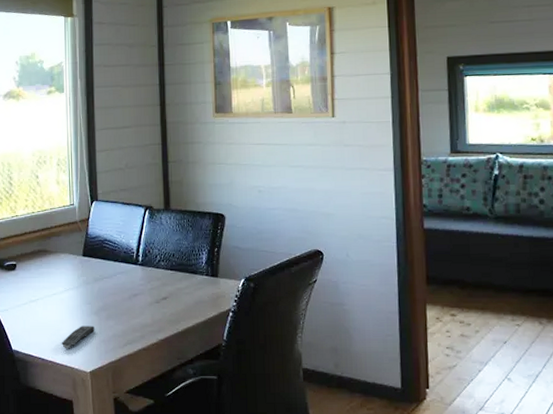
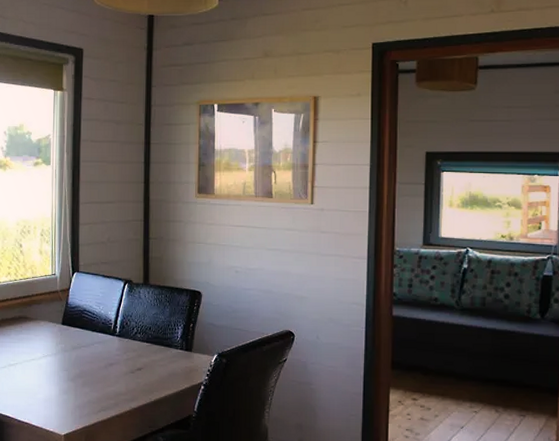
remote control: present [61,326,95,349] -> none [37,391,71,412]

